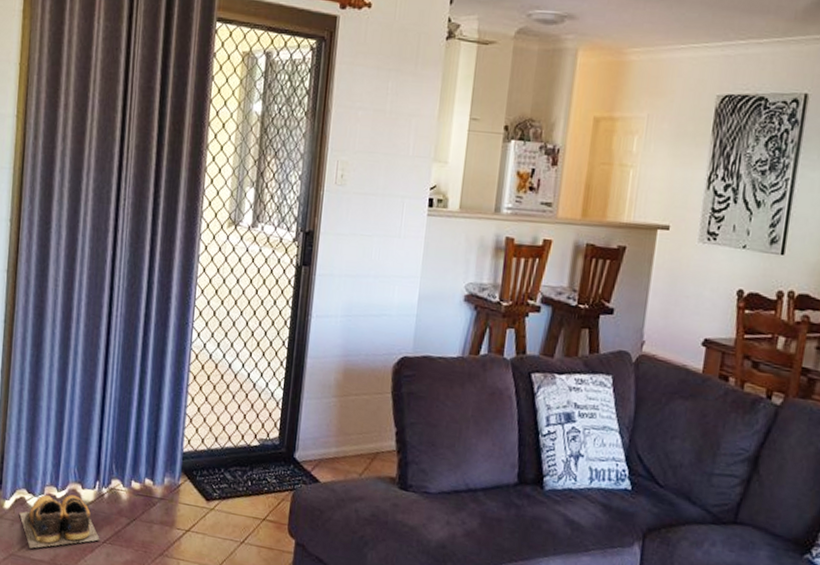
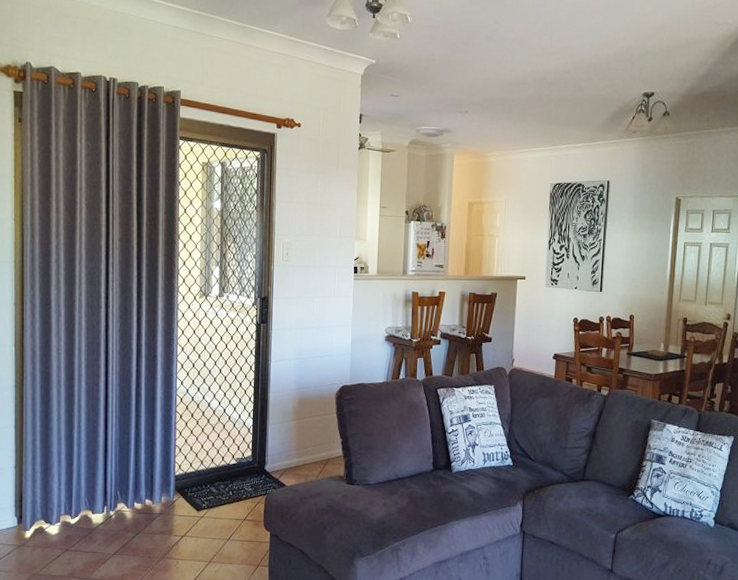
shoes: present [19,494,100,549] -> none [39,519,111,567]

